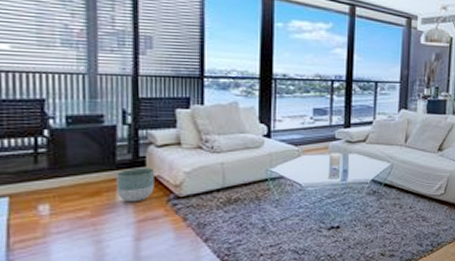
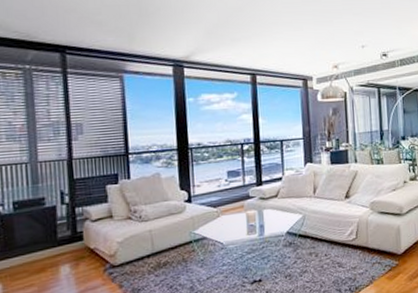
planter: present [116,167,155,203] -> none [58,241,92,275]

